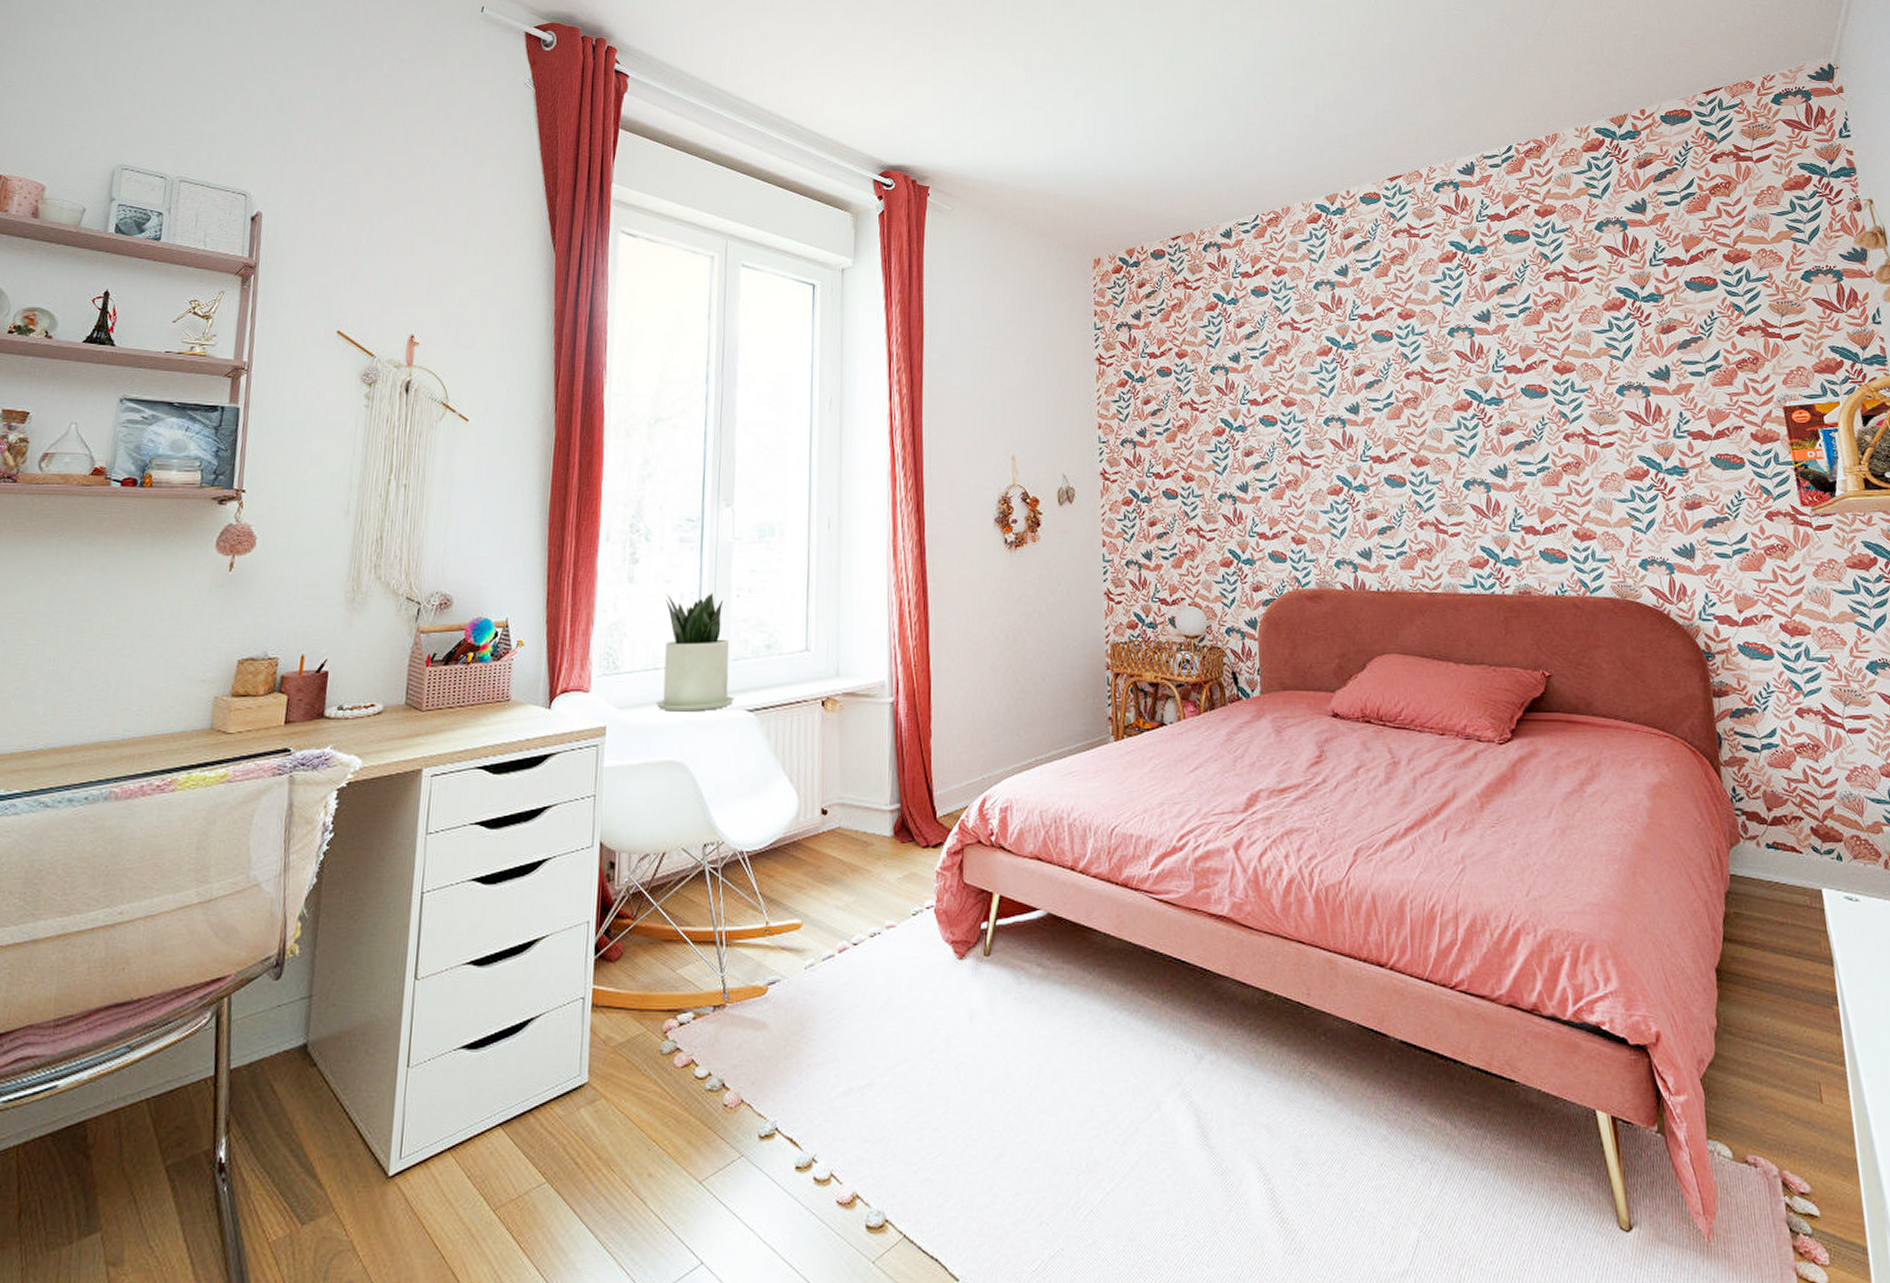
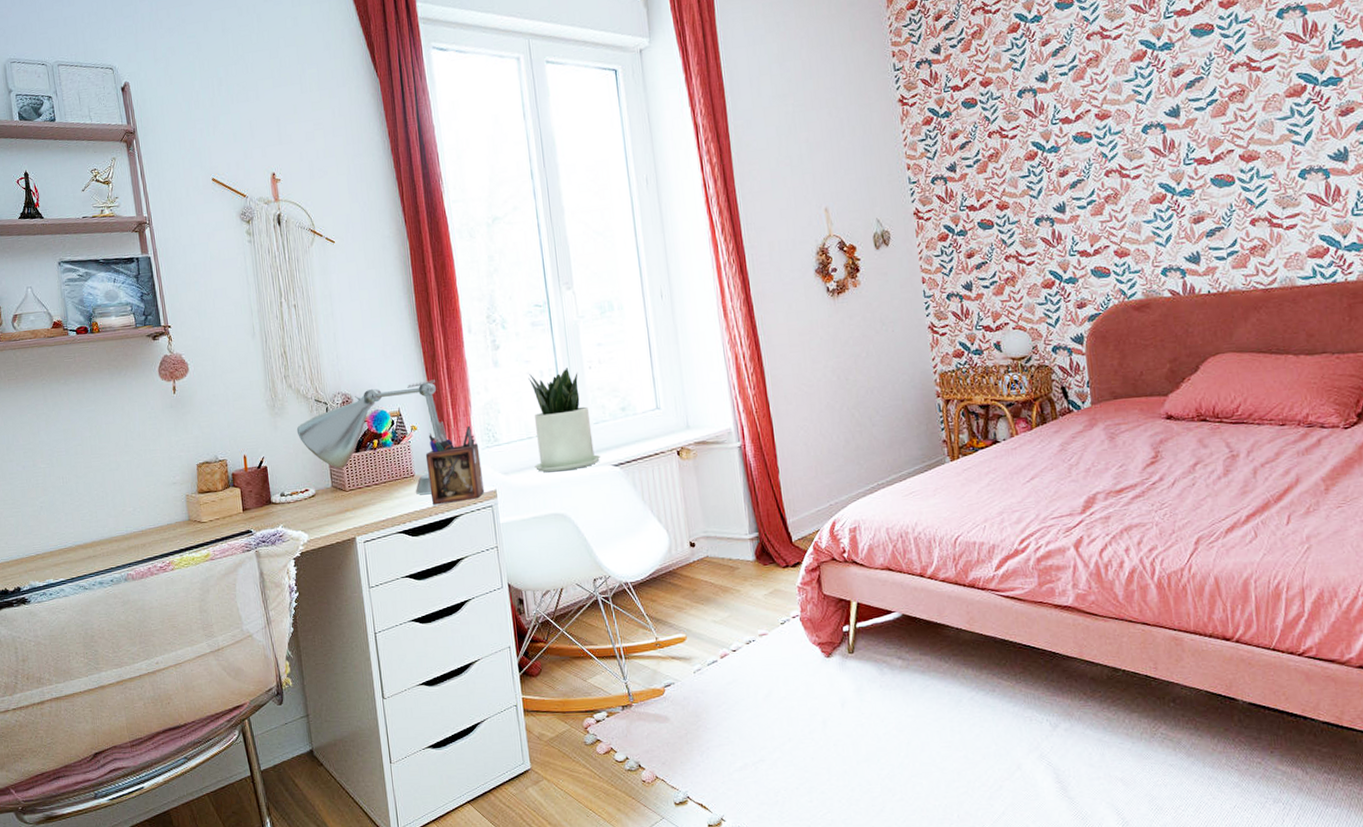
desk lamp: none [375,589,560,725] -> present [296,379,448,495]
desk organizer: none [525,647,595,738] -> present [425,425,485,505]

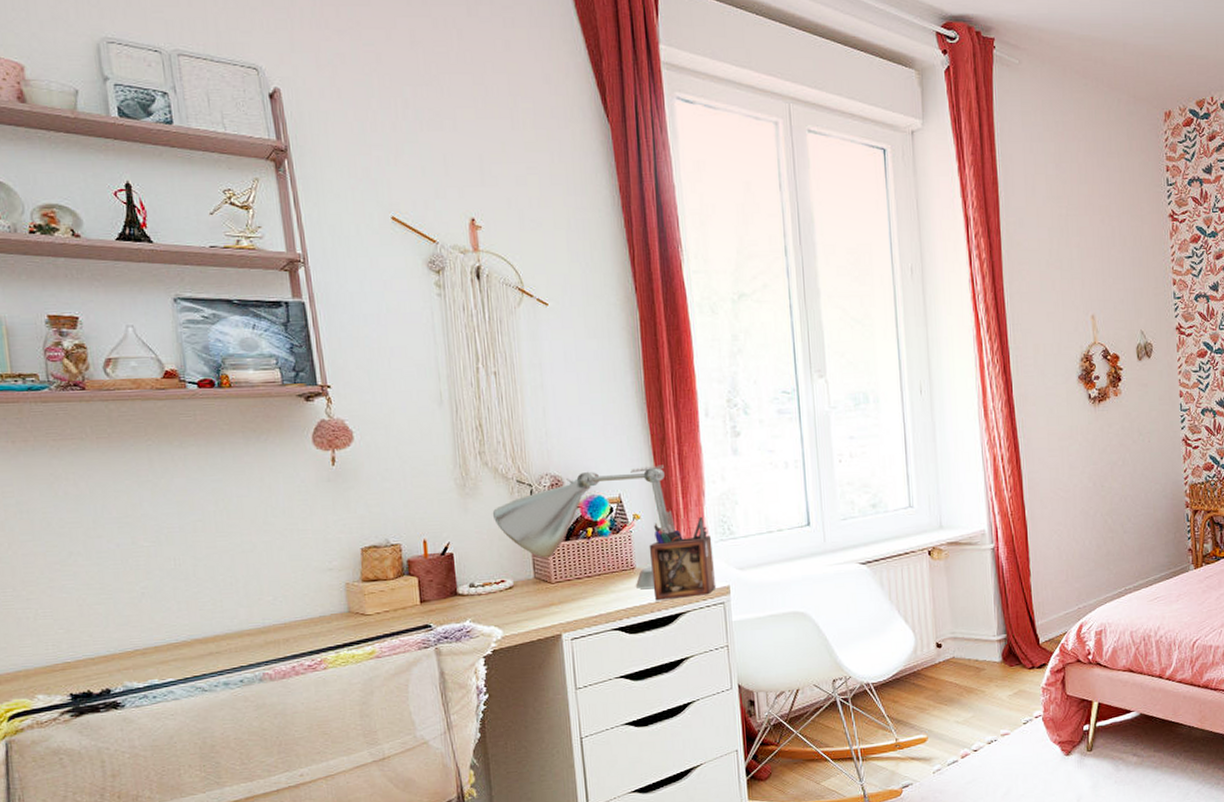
planter: present [528,368,601,473] -> none [771,460,847,569]

